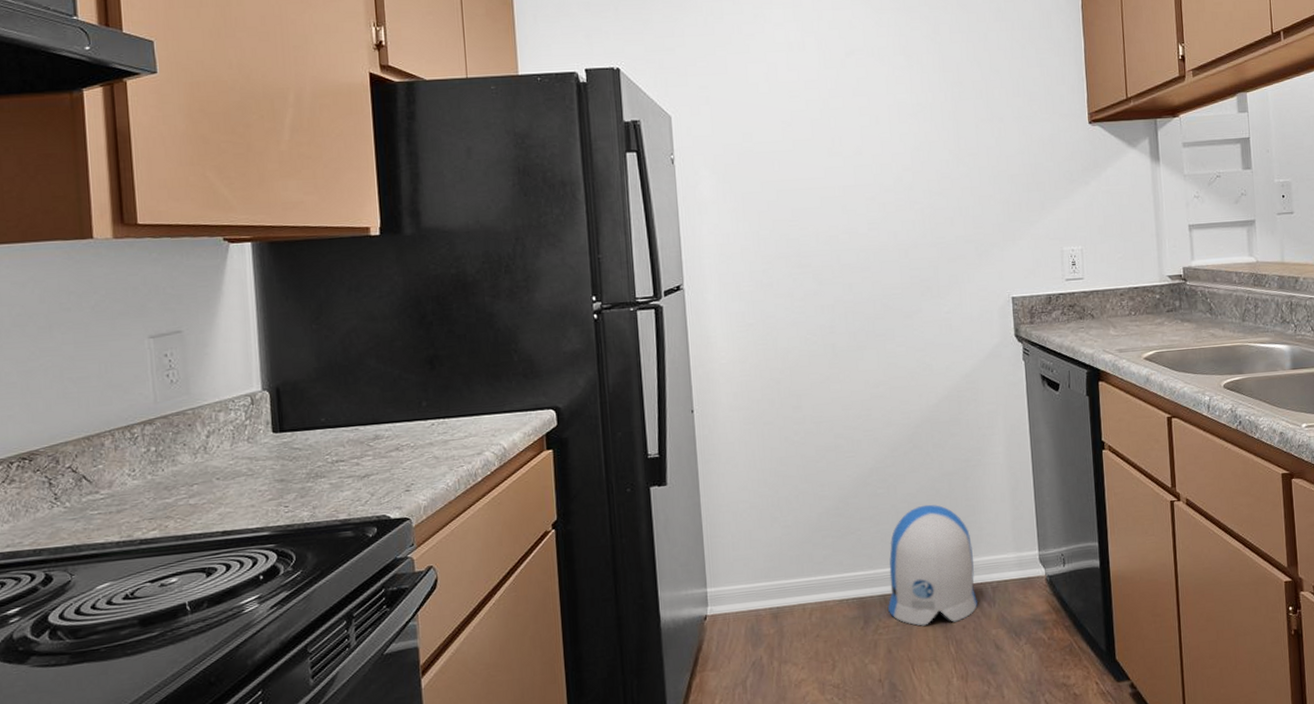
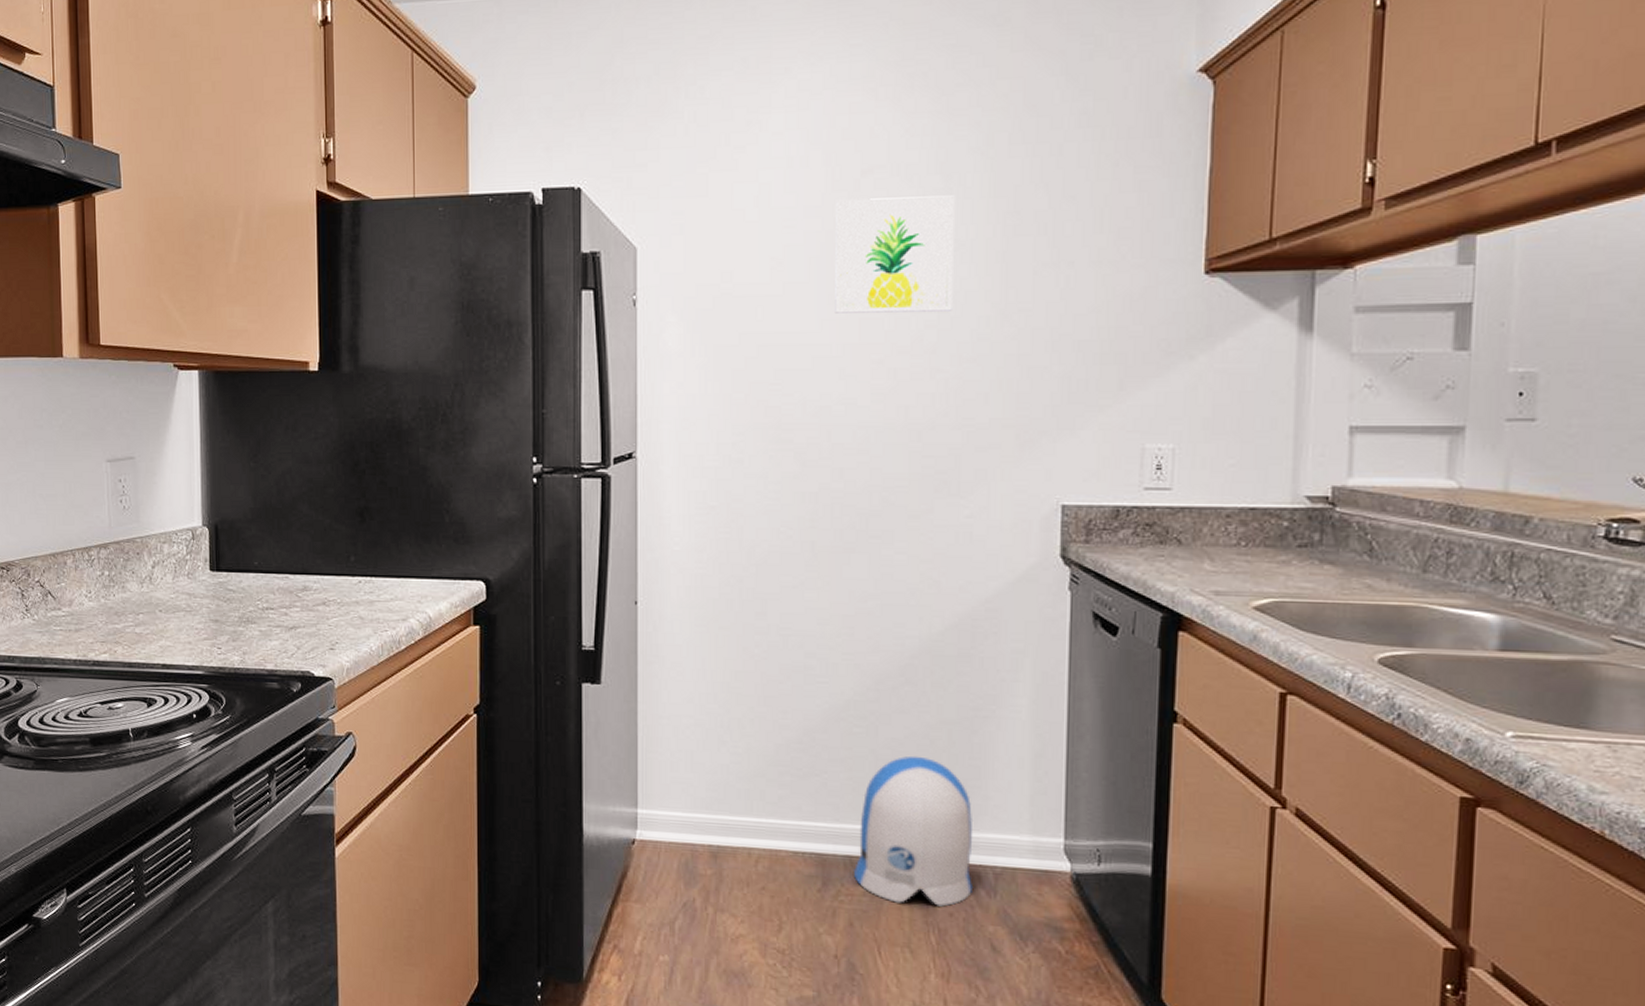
wall art: none [828,71,922,163] -> present [835,195,955,313]

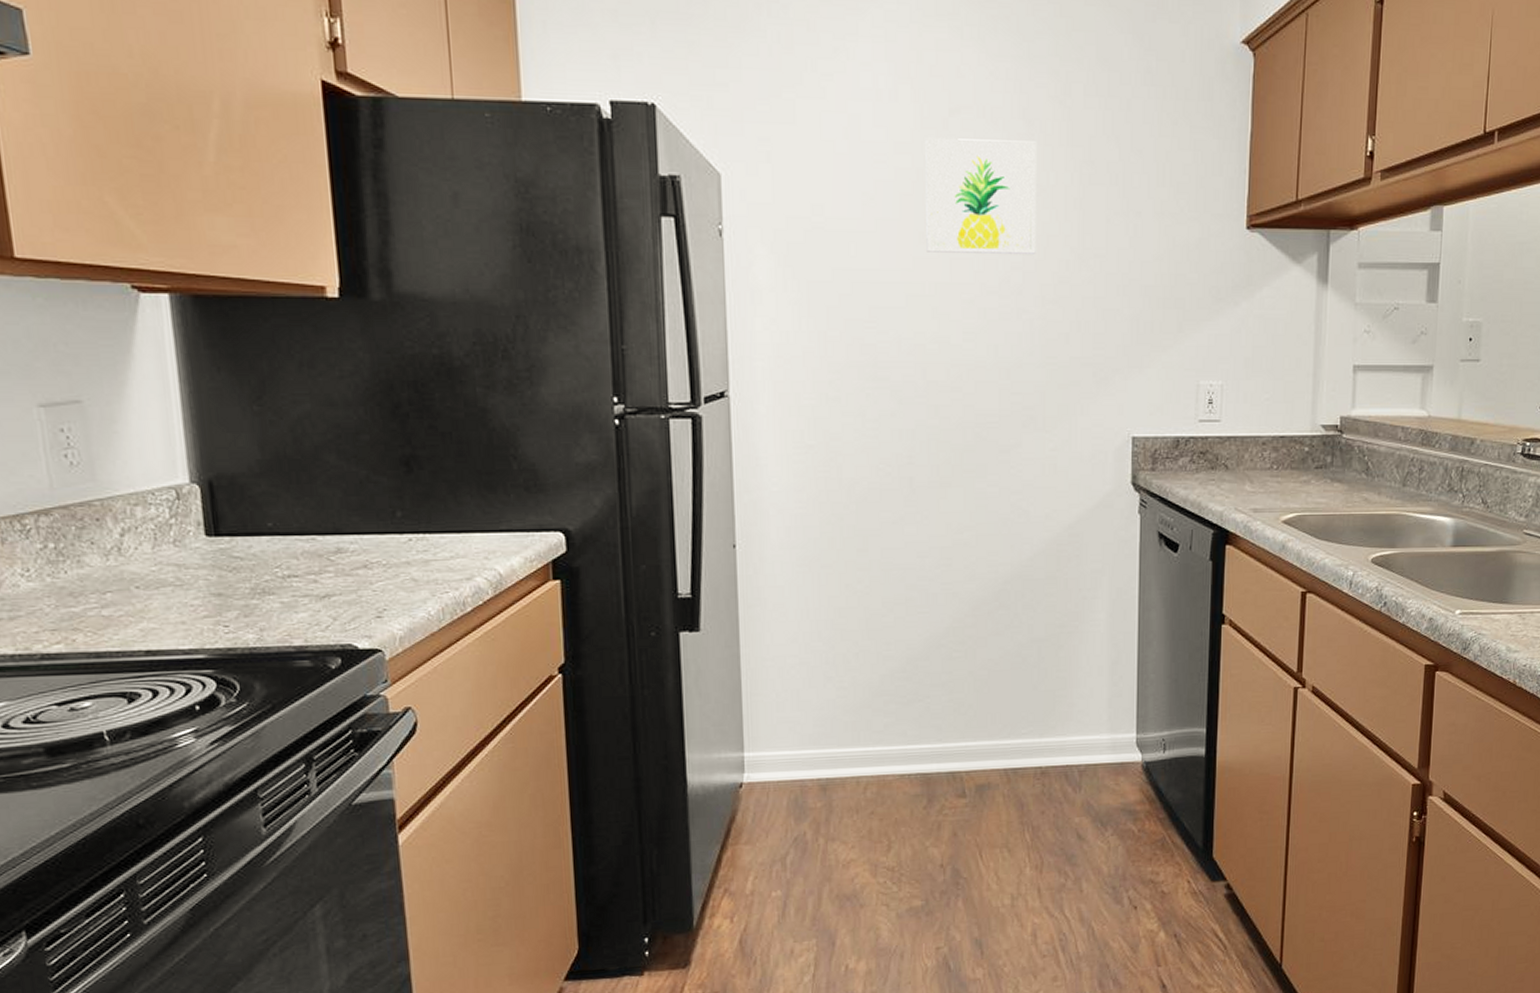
sun visor: present [853,755,974,907] -> none [955,673,1062,809]

